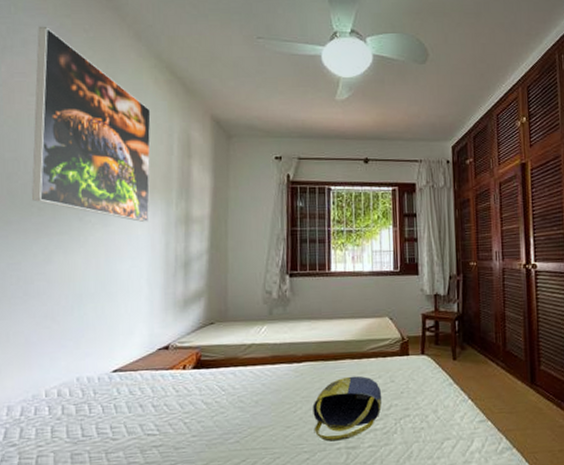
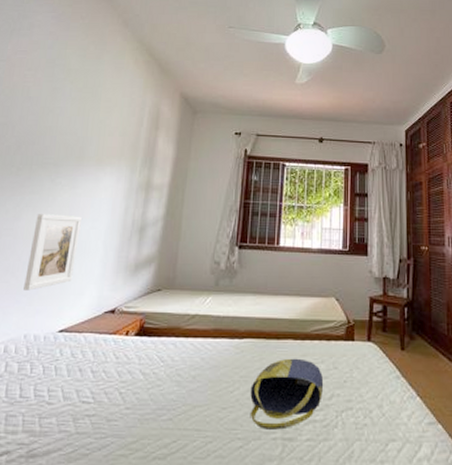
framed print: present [31,26,151,223] -> none [12,13,128,187]
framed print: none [67,254,120,335] -> present [23,213,82,291]

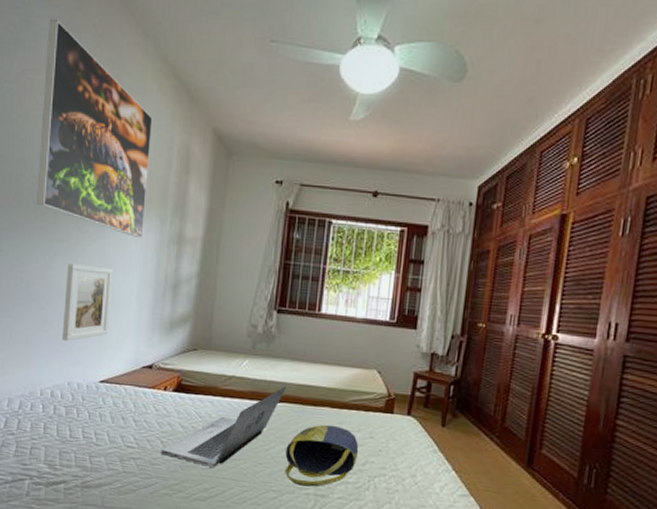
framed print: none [12,13,128,187] -> present [36,18,153,239]
laptop: none [119,321,250,417] -> present [161,386,287,467]

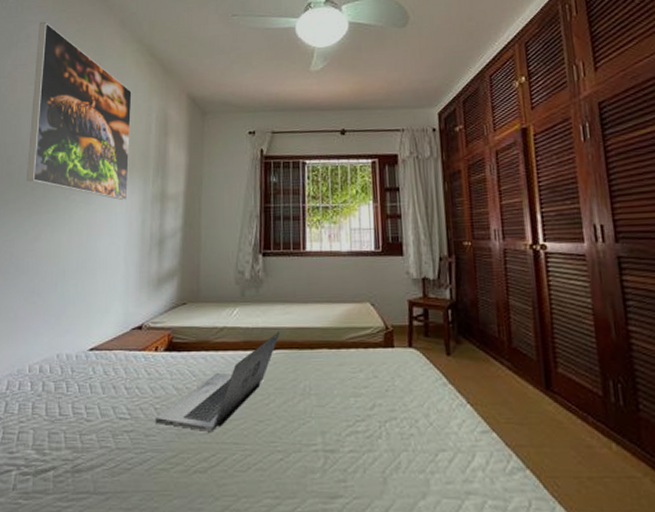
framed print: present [62,262,113,341] -> none [51,232,99,311]
tote bag: present [285,424,359,487] -> none [286,368,364,442]

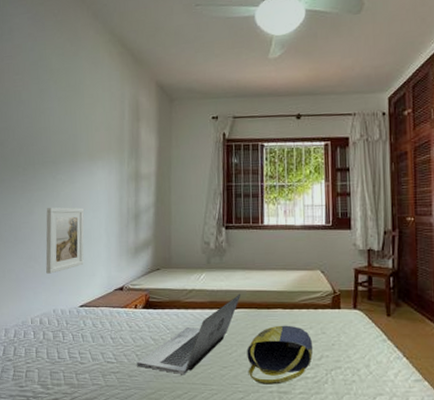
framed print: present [26,21,132,201] -> none [18,14,107,180]
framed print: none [51,232,99,311] -> present [45,207,84,274]
tote bag: none [286,368,364,442] -> present [247,325,313,385]

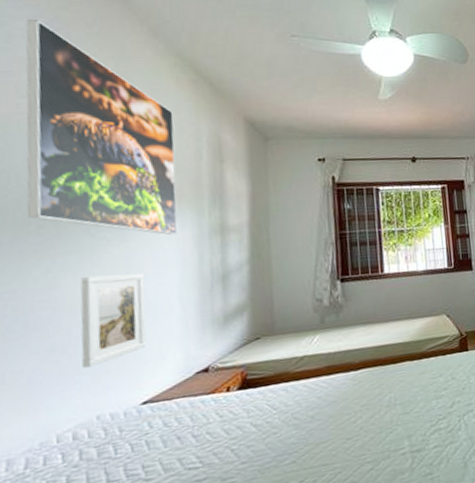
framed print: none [18,14,107,180] -> present [26,18,178,236]
laptop: present [137,293,242,374] -> none [232,352,364,465]
tote bag: present [247,325,313,385] -> none [373,377,445,449]

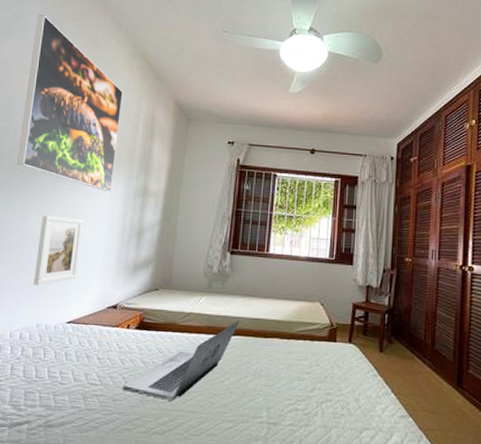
laptop: none [232,352,364,465] -> present [123,320,240,400]

